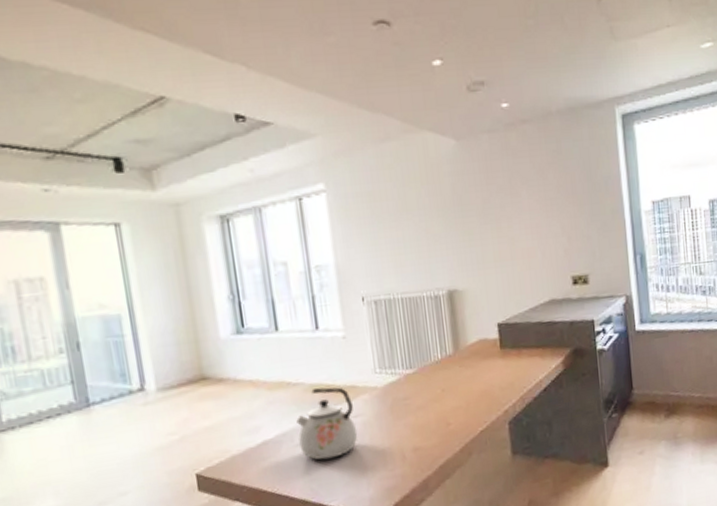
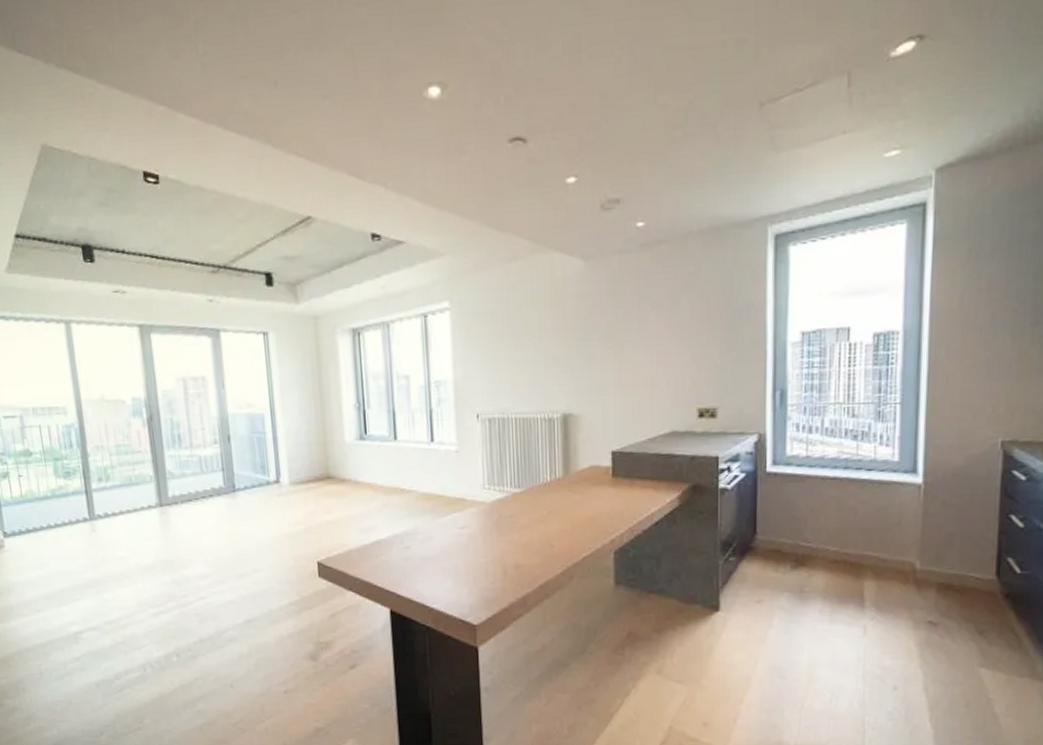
kettle: present [296,387,358,460] -> none [407,497,463,564]

